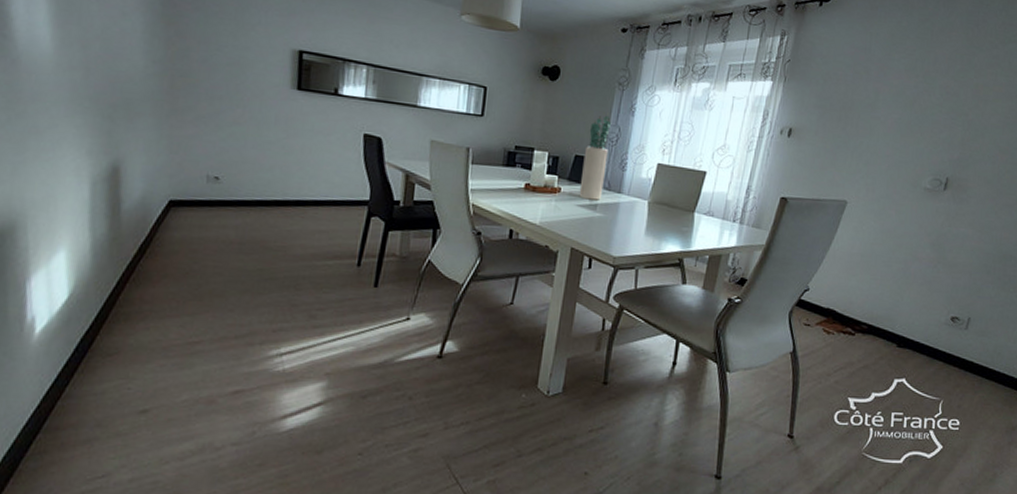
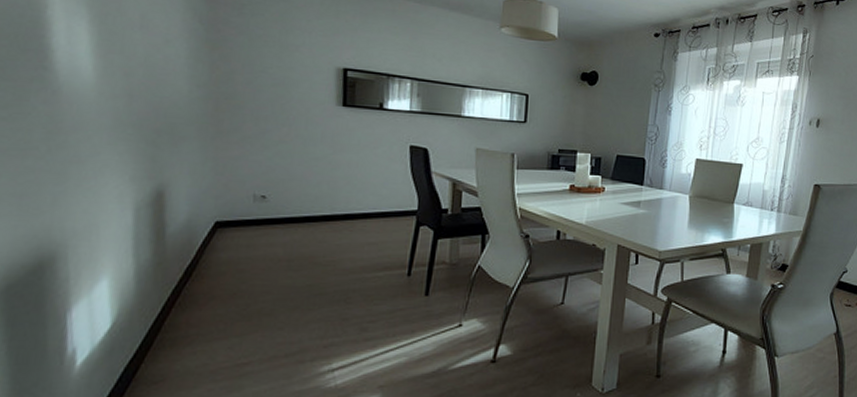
vase: present [579,112,611,201] -> none [622,113,649,197]

